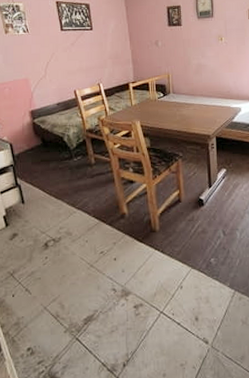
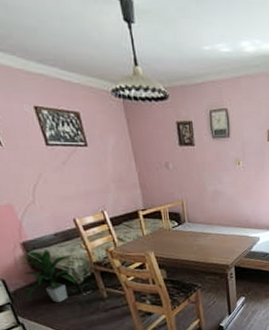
indoor plant: none [27,116,70,166] -> present [22,248,76,302]

